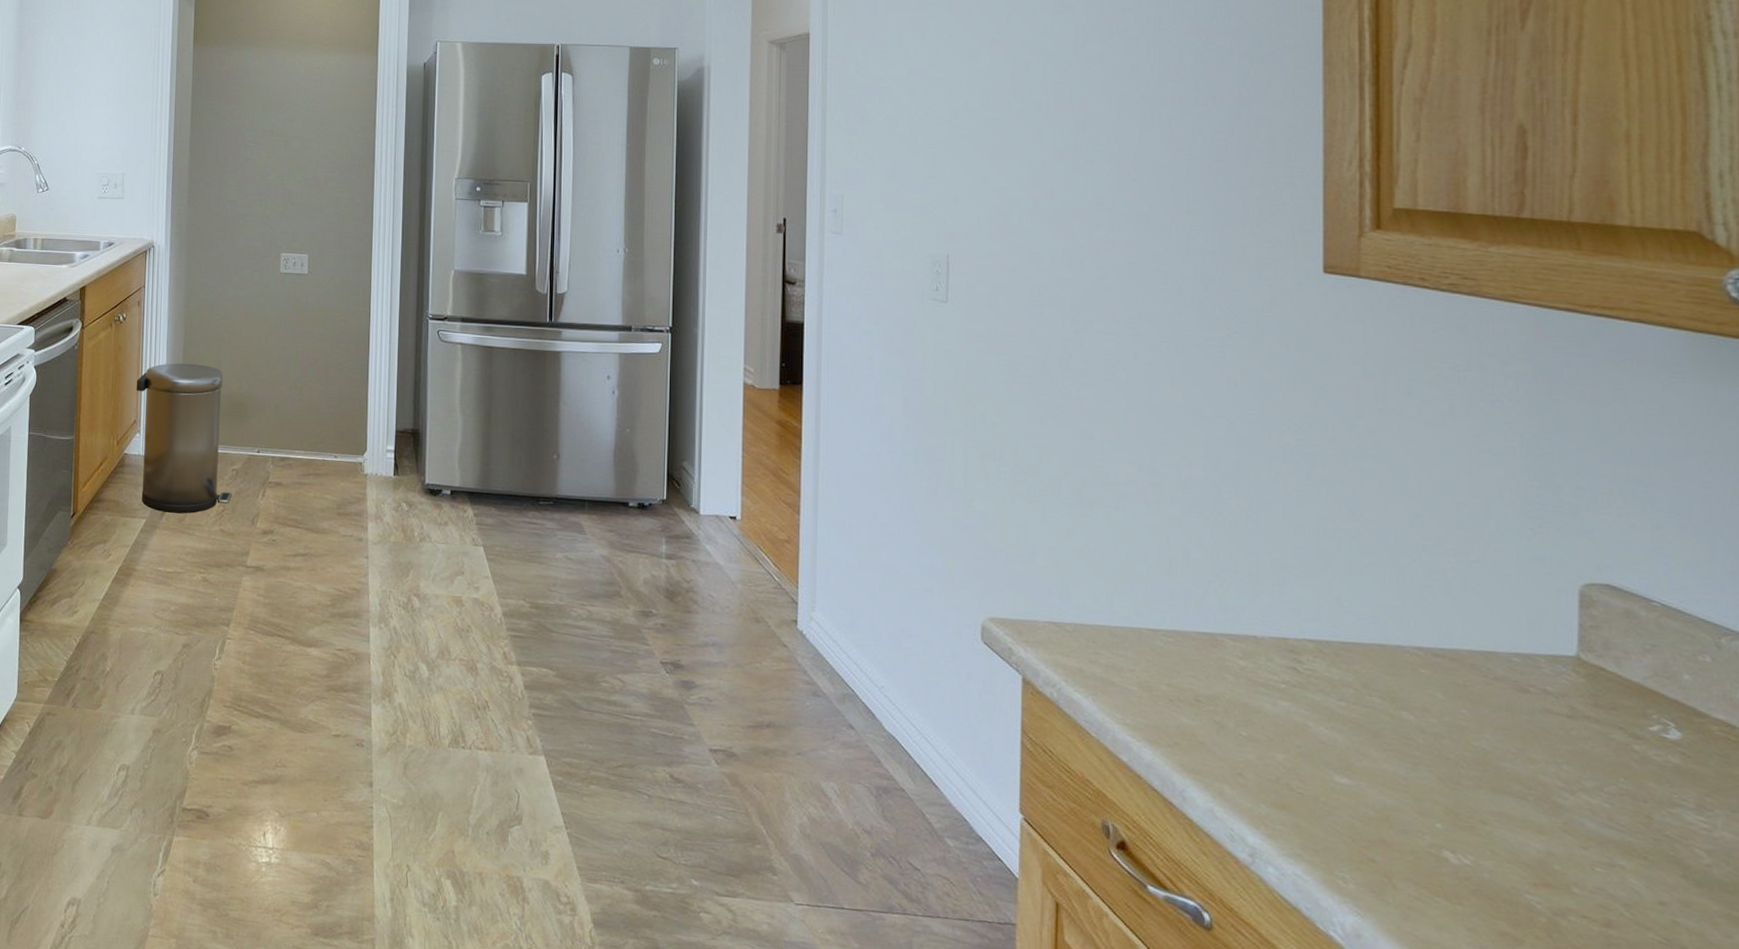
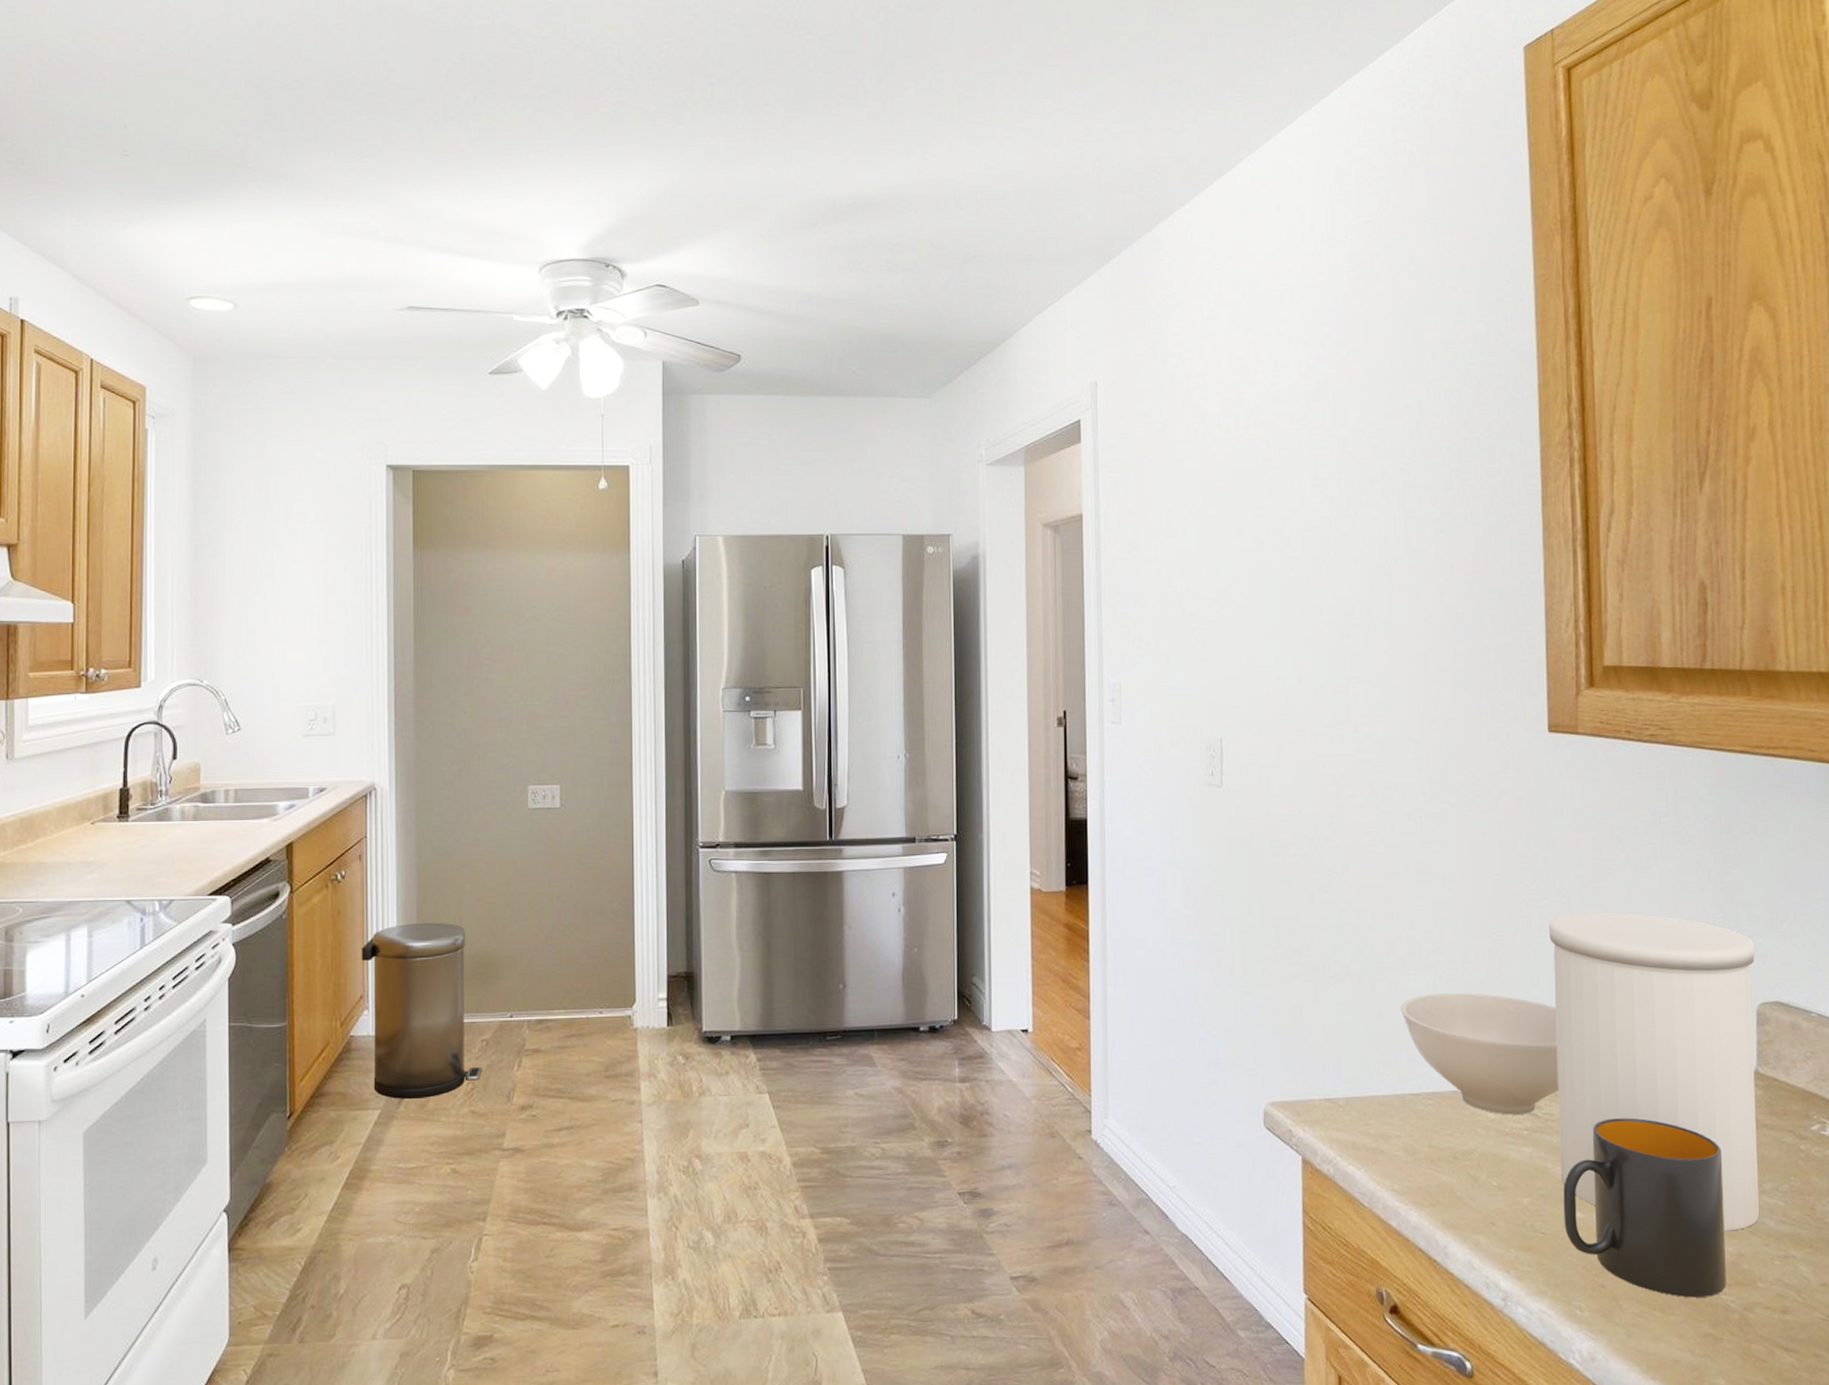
bowl: none [1139,529,1325,667] -> present [1401,993,1559,1115]
canister: none [1317,463,1578,827] -> present [1548,912,1760,1232]
mug: none [1327,684,1531,893] -> present [1563,1118,1726,1298]

